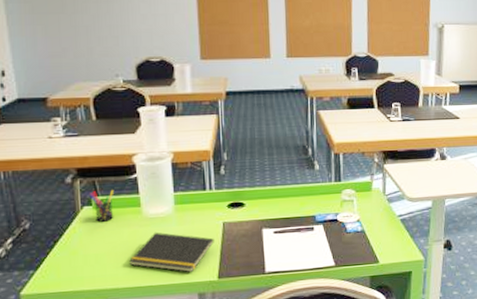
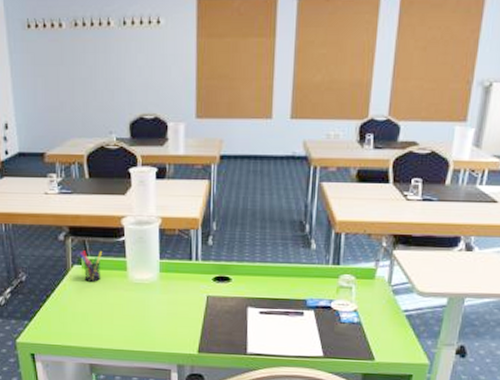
notepad: present [129,232,214,273] -> none [113,297,197,343]

